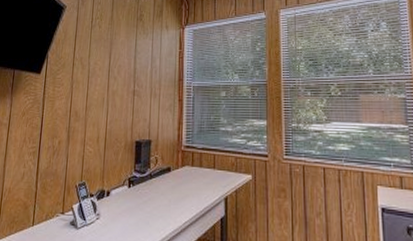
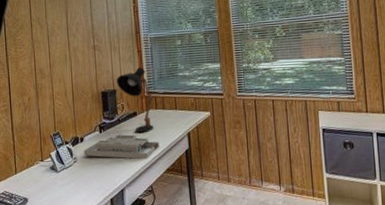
desk organizer: none [109,192,193,224] -> present [84,134,160,159]
desk lamp: none [152,118,191,193] -> present [116,67,154,134]

